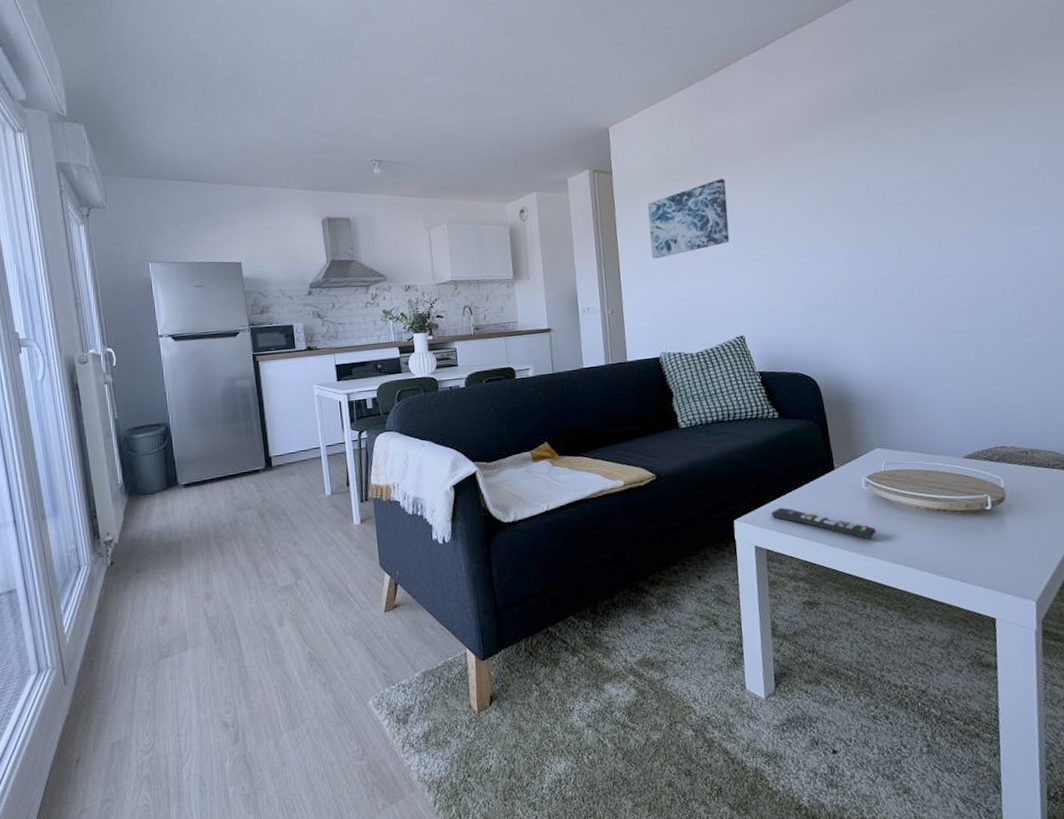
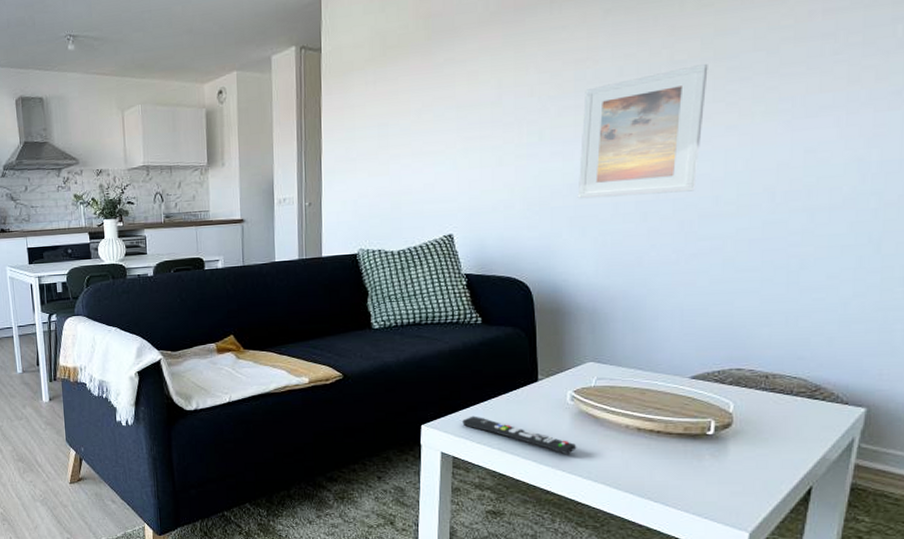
wall art: present [648,179,730,259] -> none [357,57,450,148]
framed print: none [842,183,943,300] -> present [577,63,708,199]

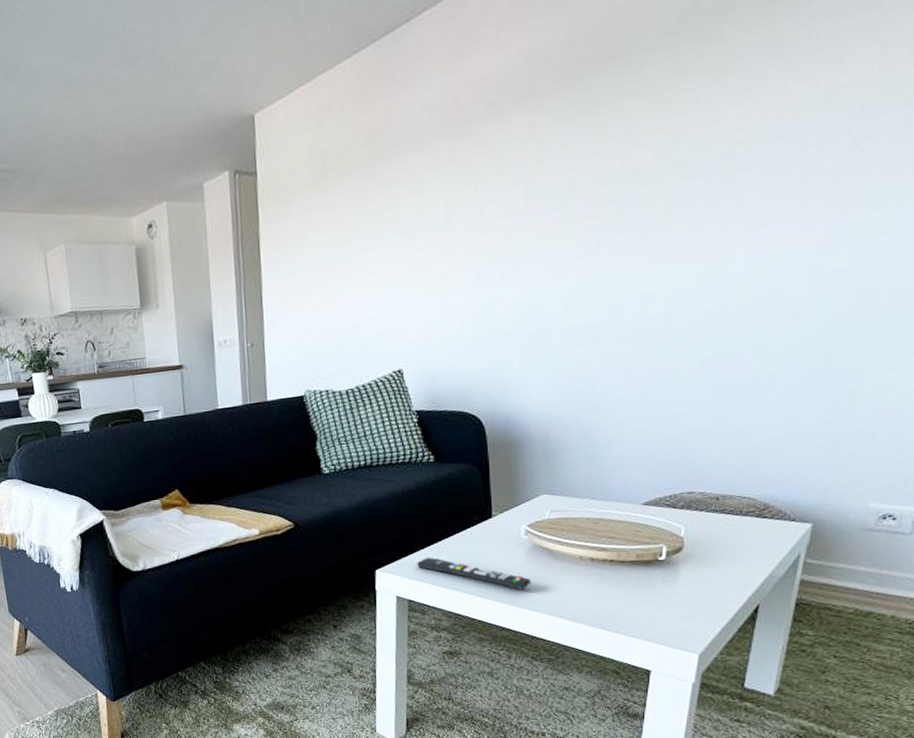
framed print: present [577,63,708,199] -> none [529,172,662,325]

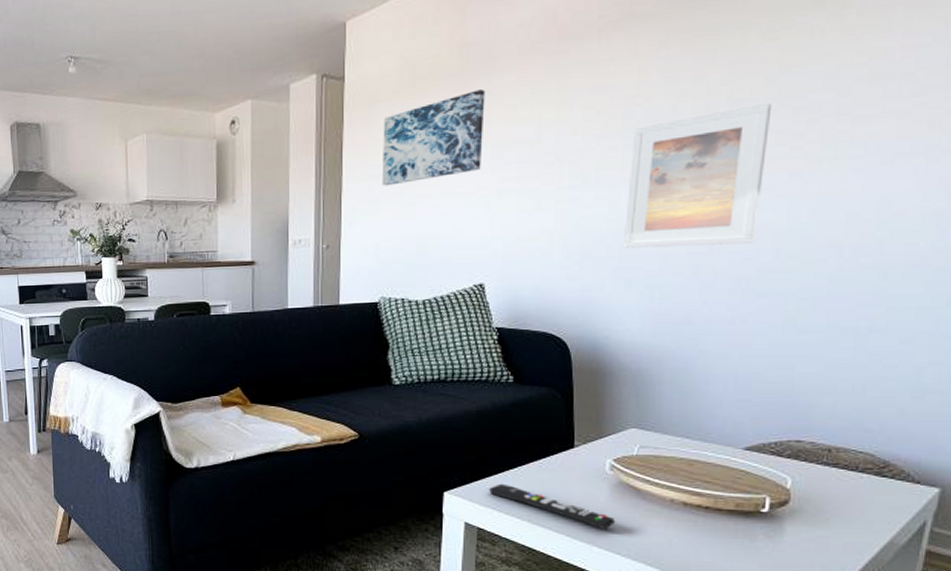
wall art: none [298,176,395,281] -> present [381,89,485,186]
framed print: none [529,172,662,325] -> present [623,102,772,249]

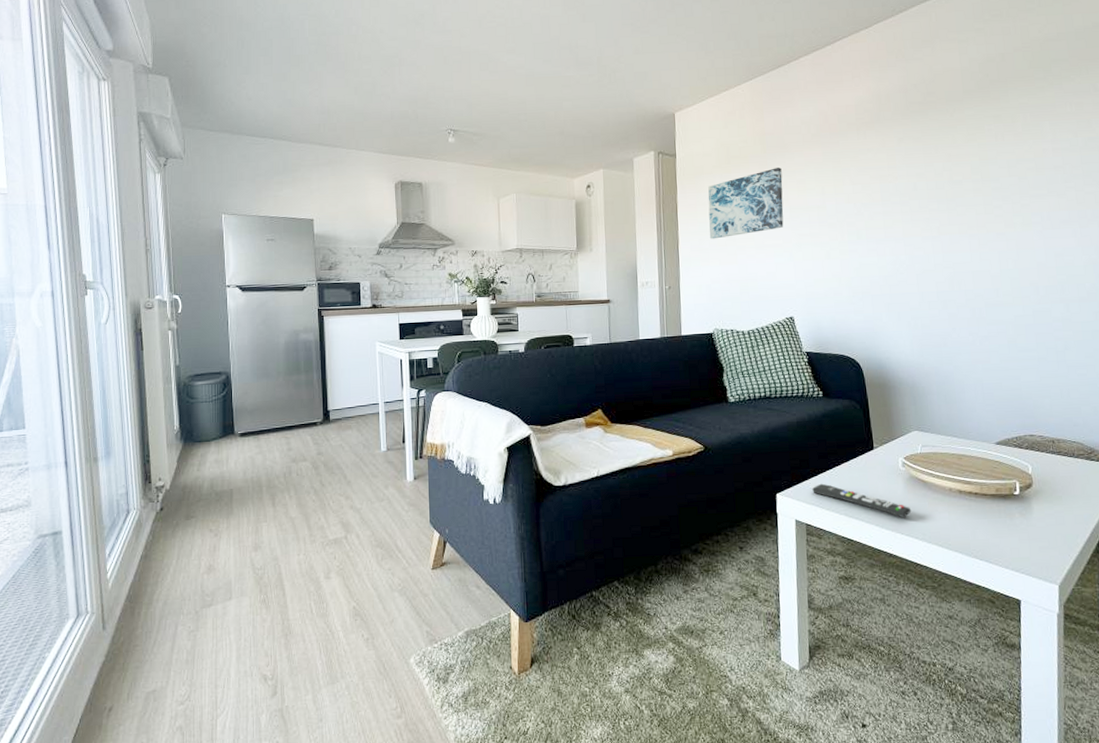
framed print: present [623,102,772,249] -> none [889,183,981,289]

